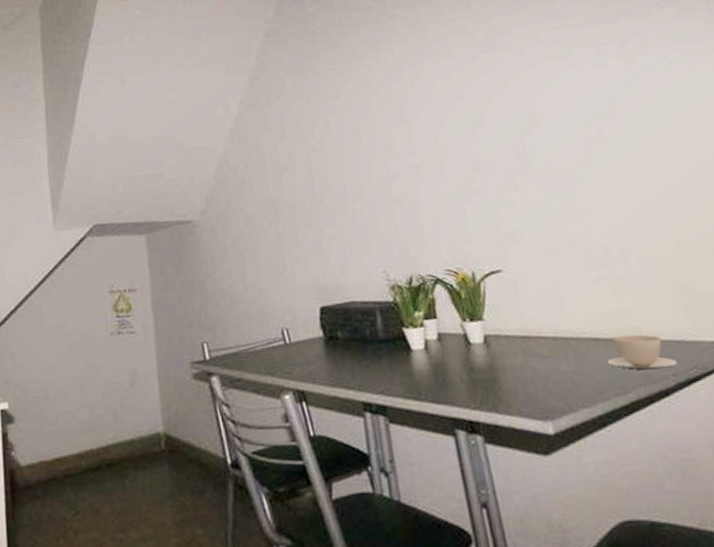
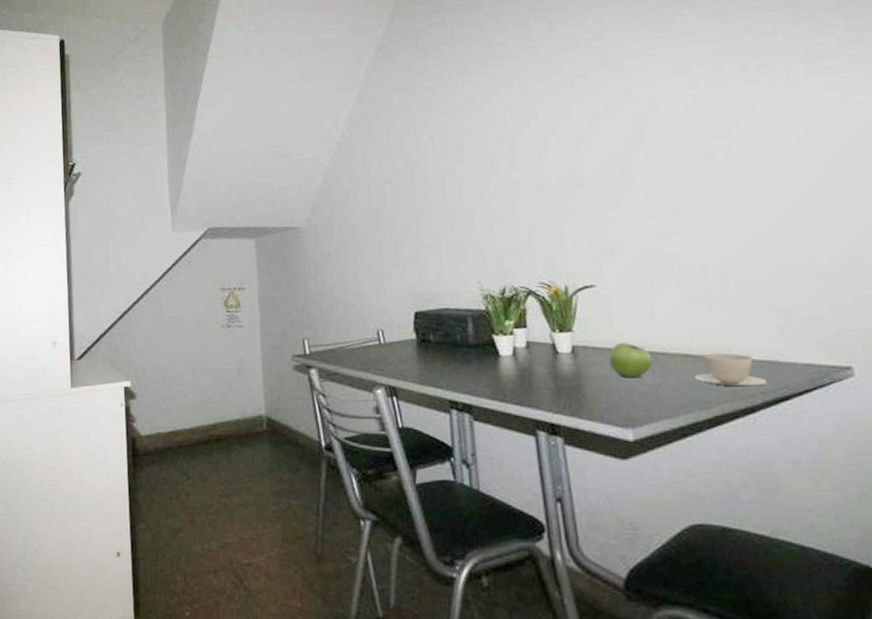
fruit: none [521,329,565,367] -> present [608,343,652,379]

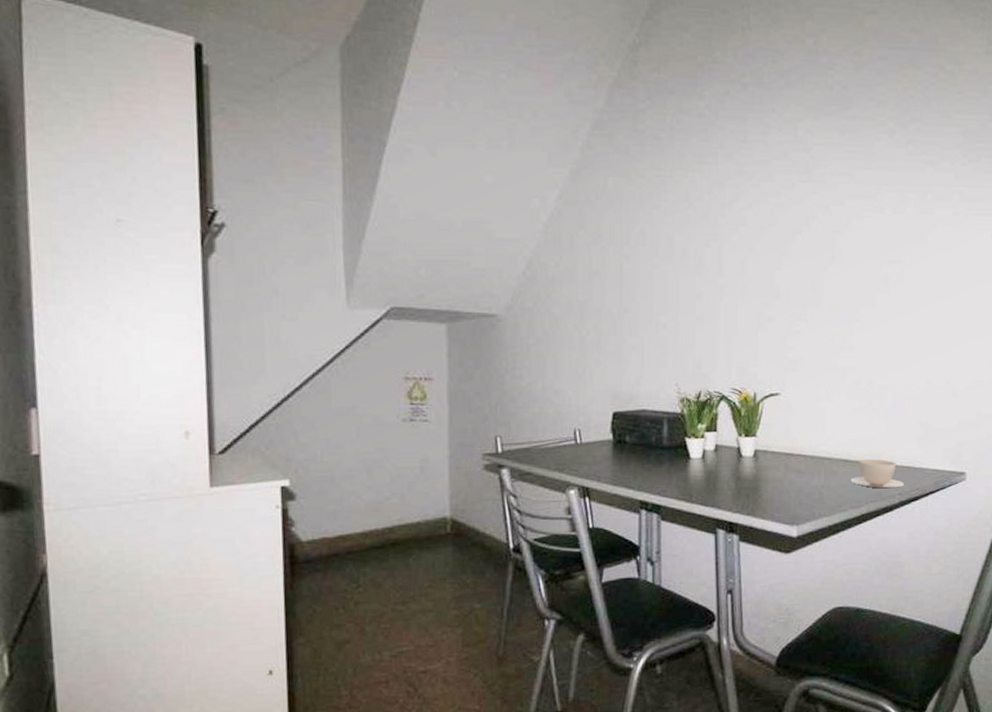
fruit: present [608,343,652,379] -> none [784,448,819,481]

